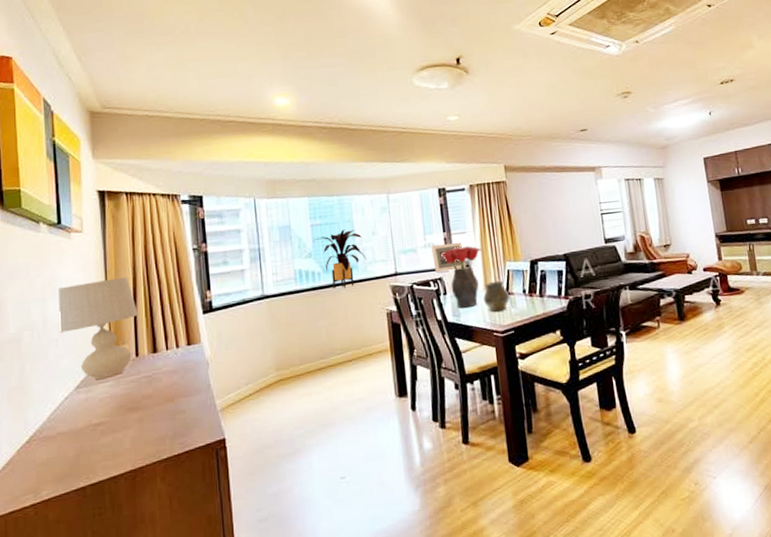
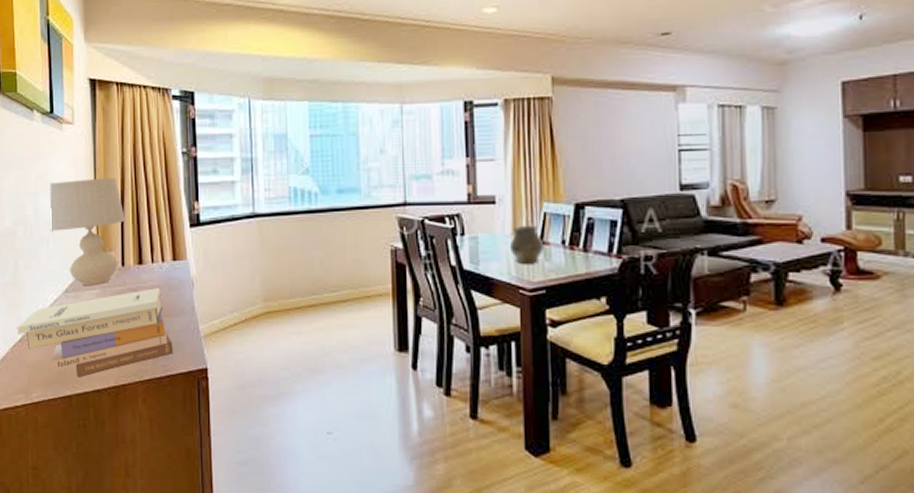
books: none [24,371,191,468] -> present [17,287,173,377]
house plant: present [312,229,368,289] -> none [311,144,373,215]
picture frame: present [430,242,467,272] -> none [449,171,492,207]
bouquet: present [440,246,481,308] -> none [460,177,512,254]

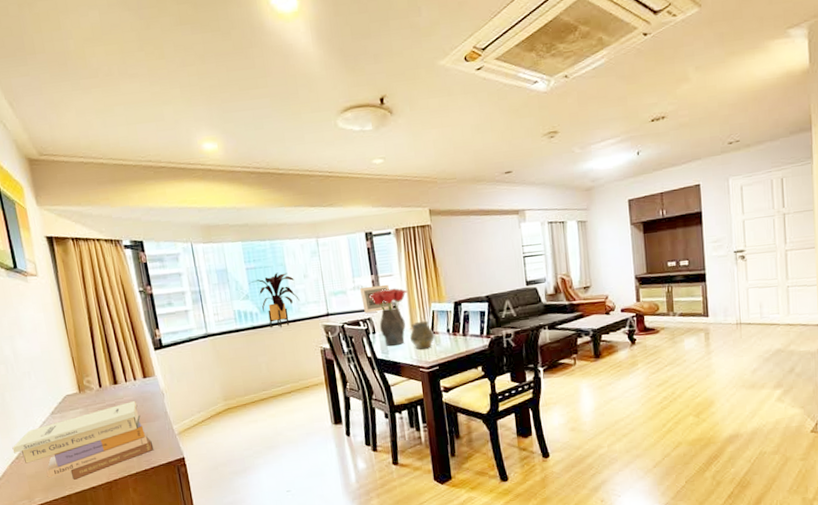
table lamp: present [50,177,125,286] -> none [23,317,97,408]
house plant: none [311,144,373,215] -> present [248,272,301,329]
picture frame: none [449,171,492,207] -> present [359,284,394,313]
bouquet: none [460,177,512,254] -> present [368,288,407,346]

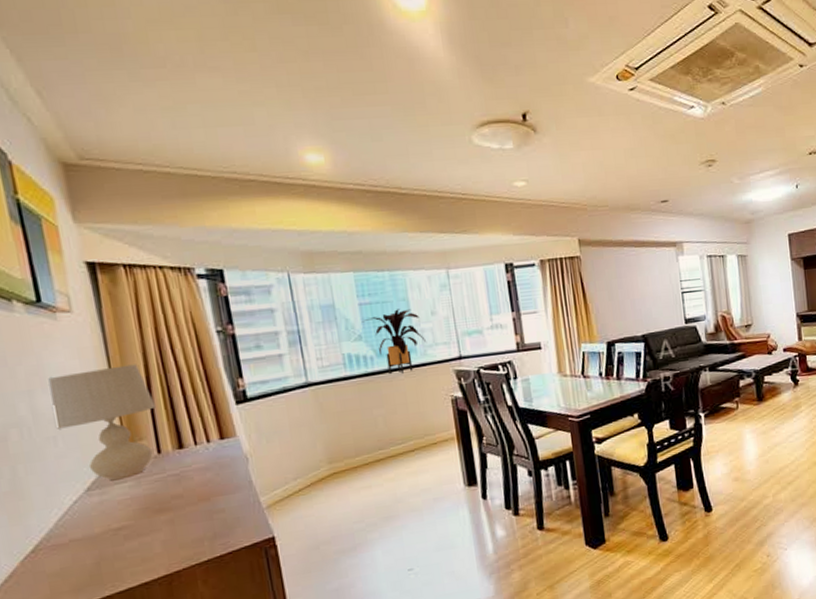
books: present [12,400,154,480] -> none [25,468,233,575]
table lamp: none [23,317,97,408] -> present [48,364,155,481]
picture frame: present [359,284,394,313] -> none [498,322,538,356]
bouquet: present [368,288,407,346] -> none [509,327,554,393]
vase: present [410,320,435,350] -> none [557,363,586,396]

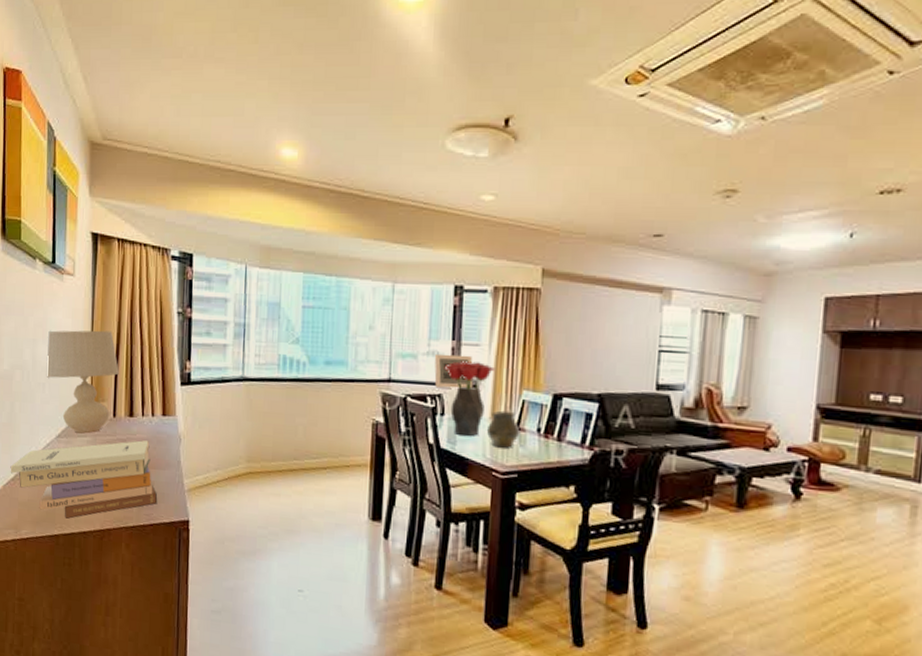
books: none [25,468,233,575] -> present [10,439,158,519]
house plant: present [362,309,427,375] -> none [302,317,360,386]
picture frame: none [498,322,538,356] -> present [434,353,474,389]
bouquet: none [509,327,554,393] -> present [444,361,495,436]
vase: none [557,363,586,396] -> present [487,410,521,448]

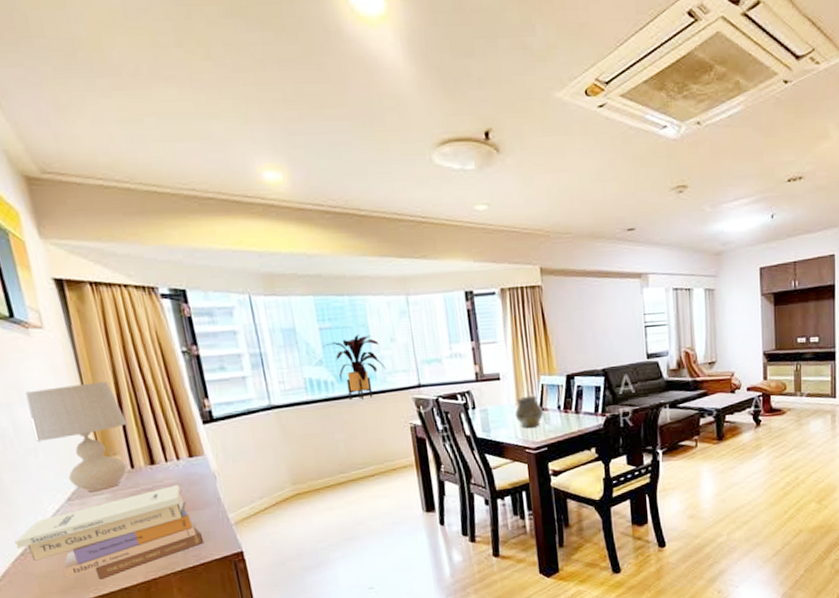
house plant: none [302,317,360,386] -> present [322,334,387,401]
picture frame: present [434,353,474,389] -> none [457,352,497,385]
bouquet: present [444,361,495,436] -> none [468,357,513,424]

